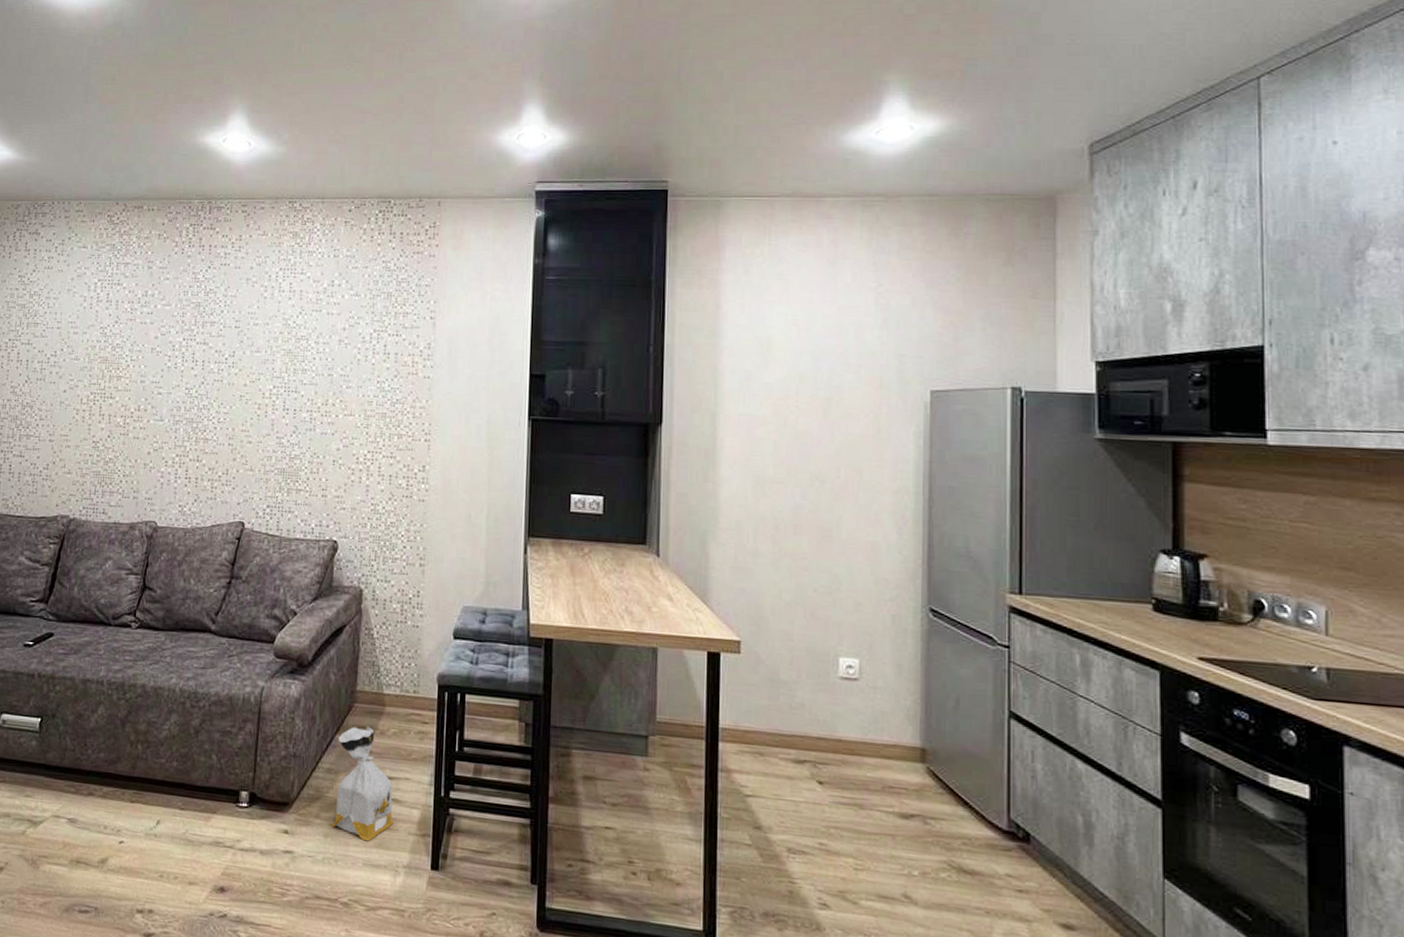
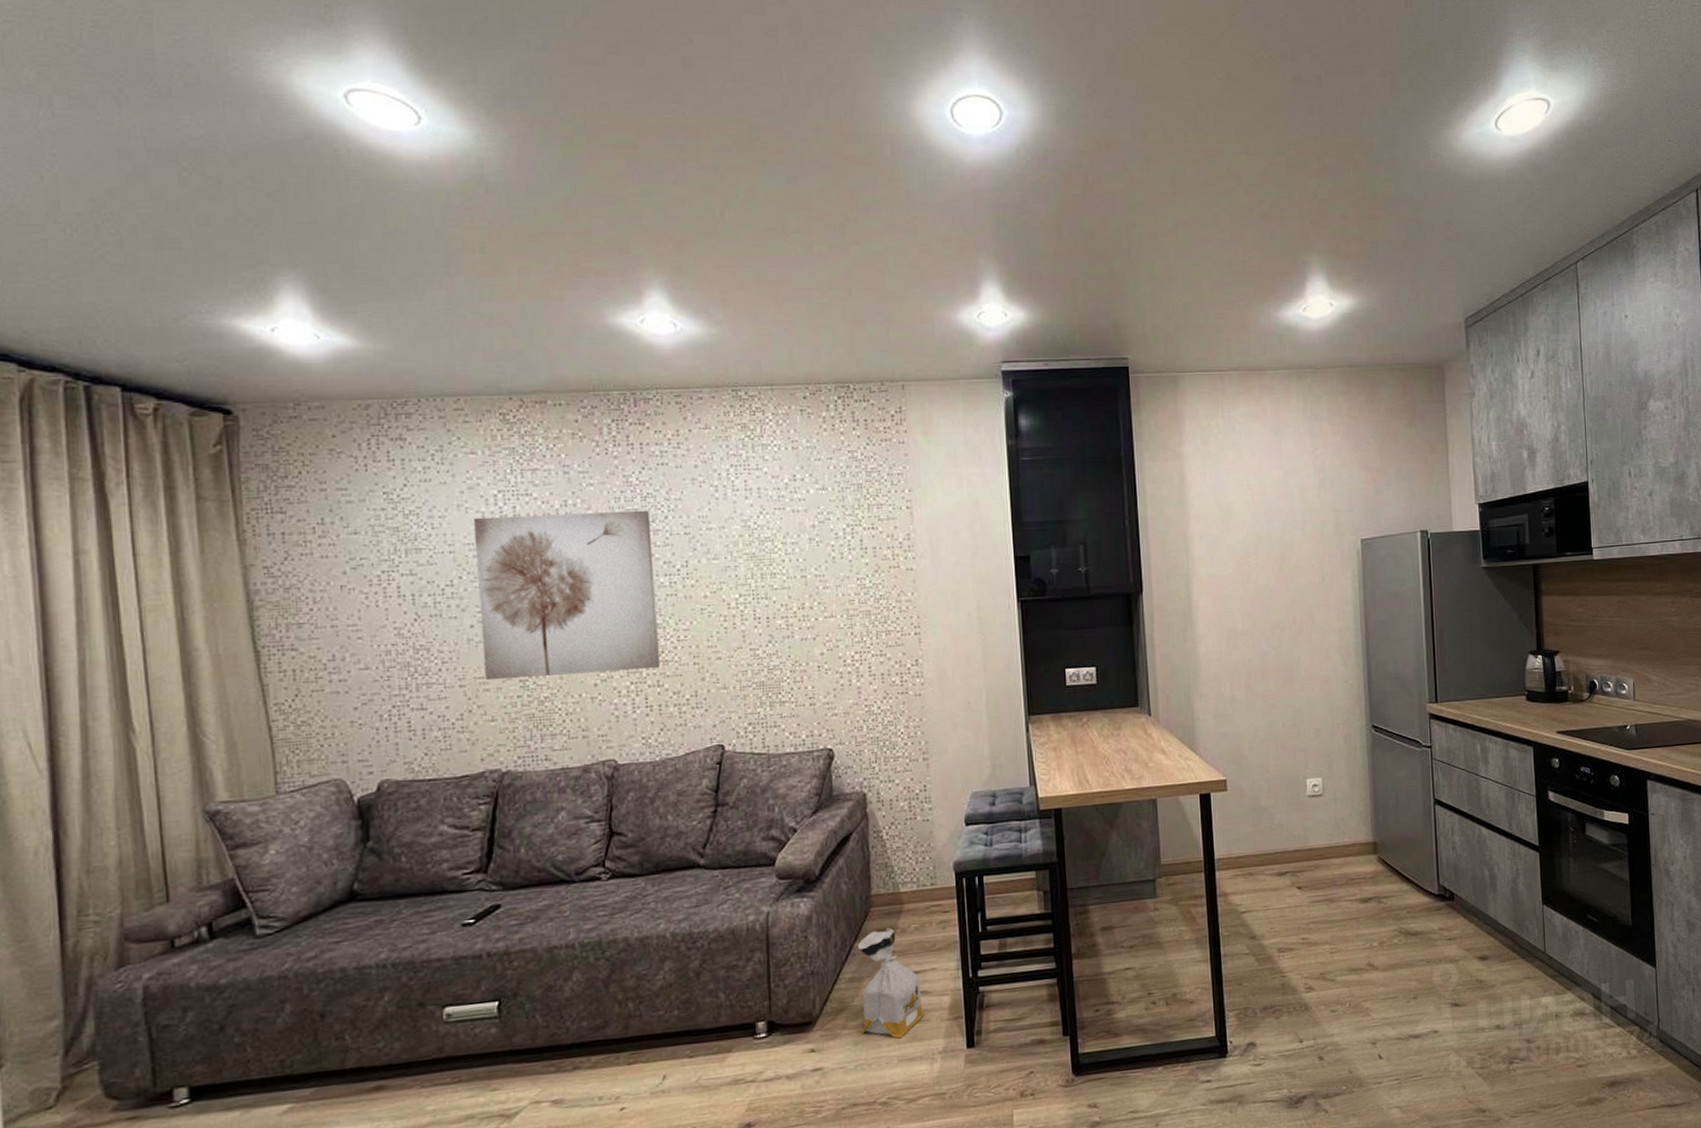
wall art: none [69,300,209,445] -> present [474,510,660,681]

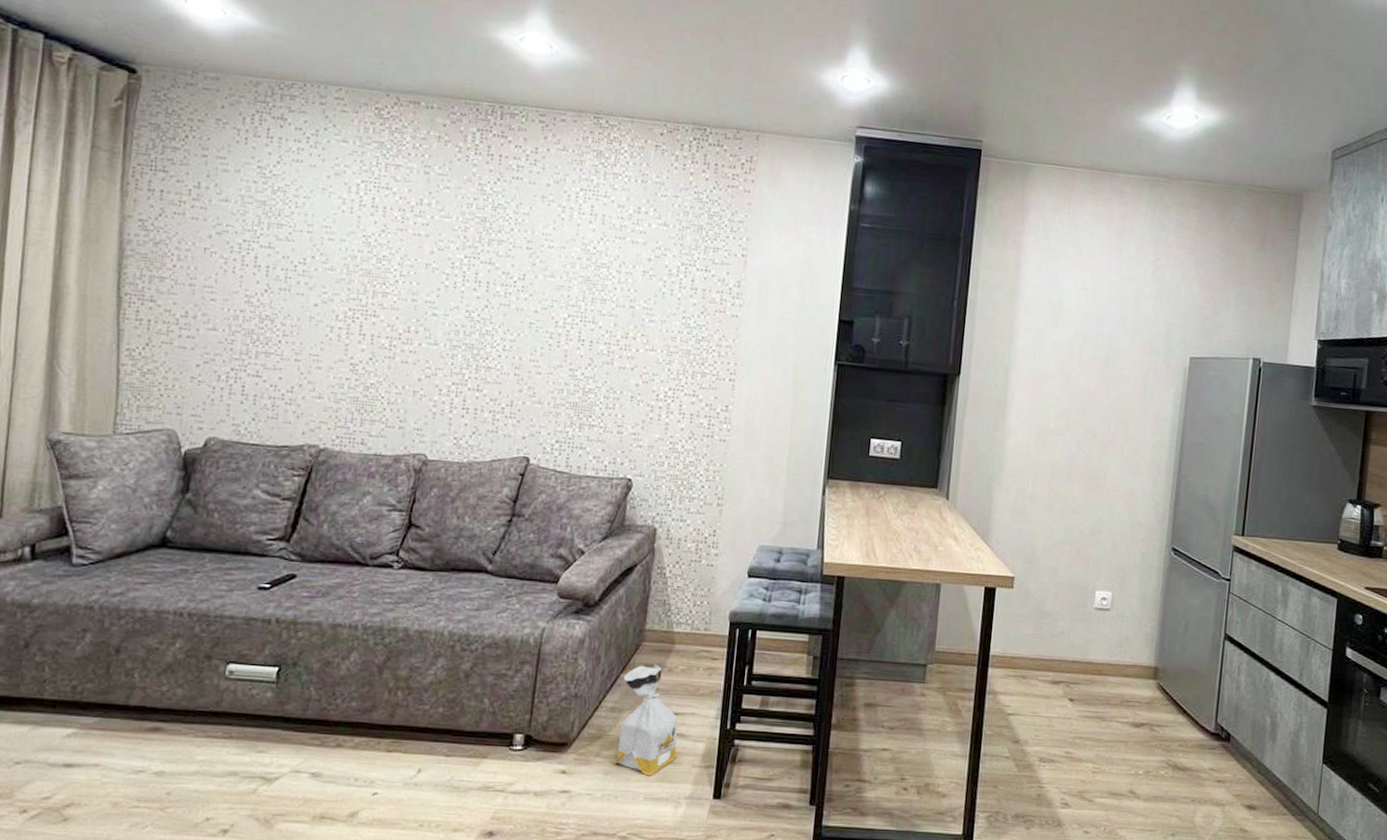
wall art: present [474,510,660,681] -> none [320,202,497,374]

